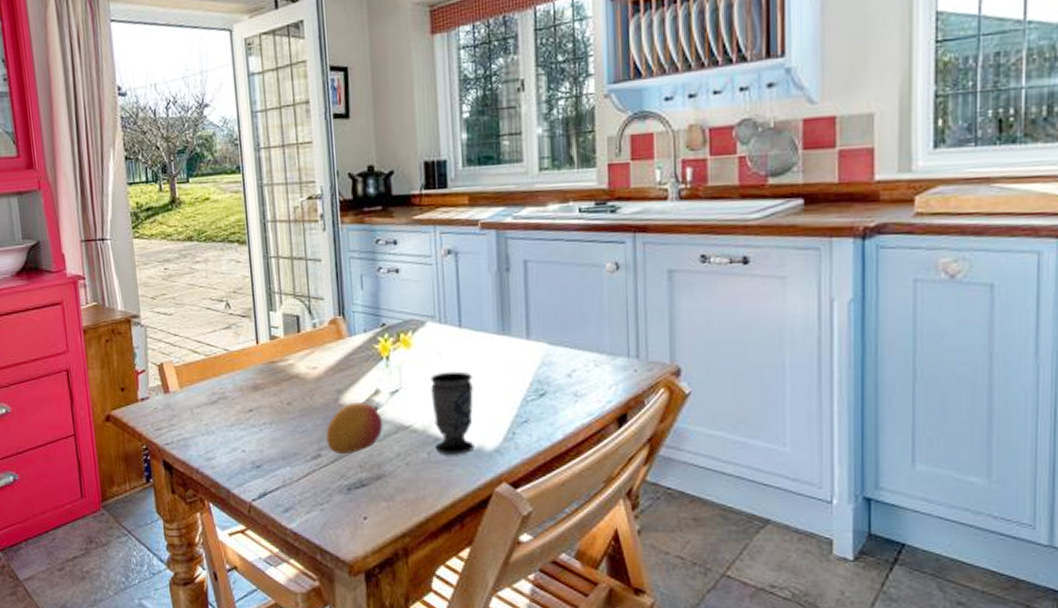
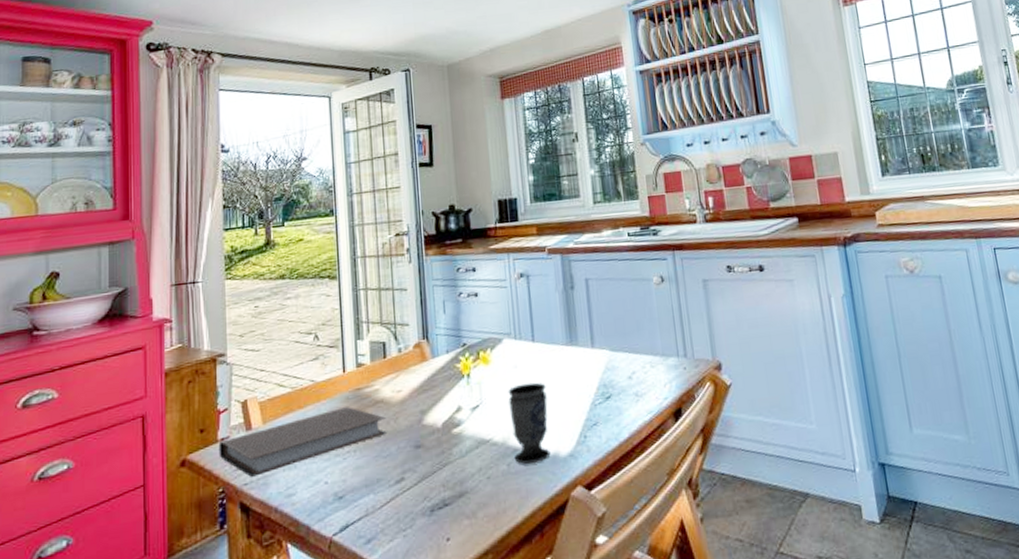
notebook: none [139,378,302,438] -> present [218,406,387,477]
fruit: present [326,402,383,455] -> none [410,420,465,476]

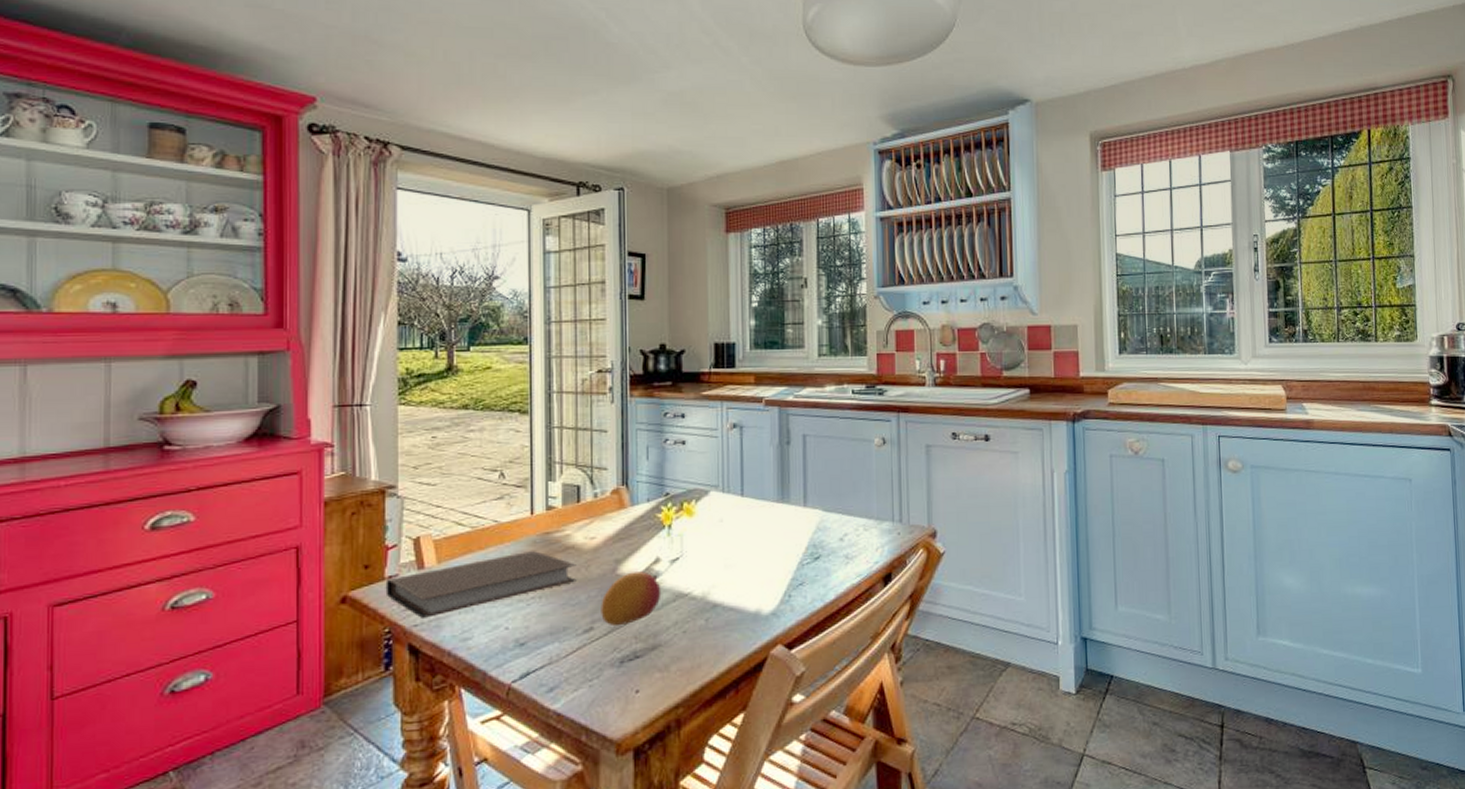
fruit: none [410,420,465,476] -> present [601,571,662,626]
cup: present [508,382,551,464] -> none [711,538,753,620]

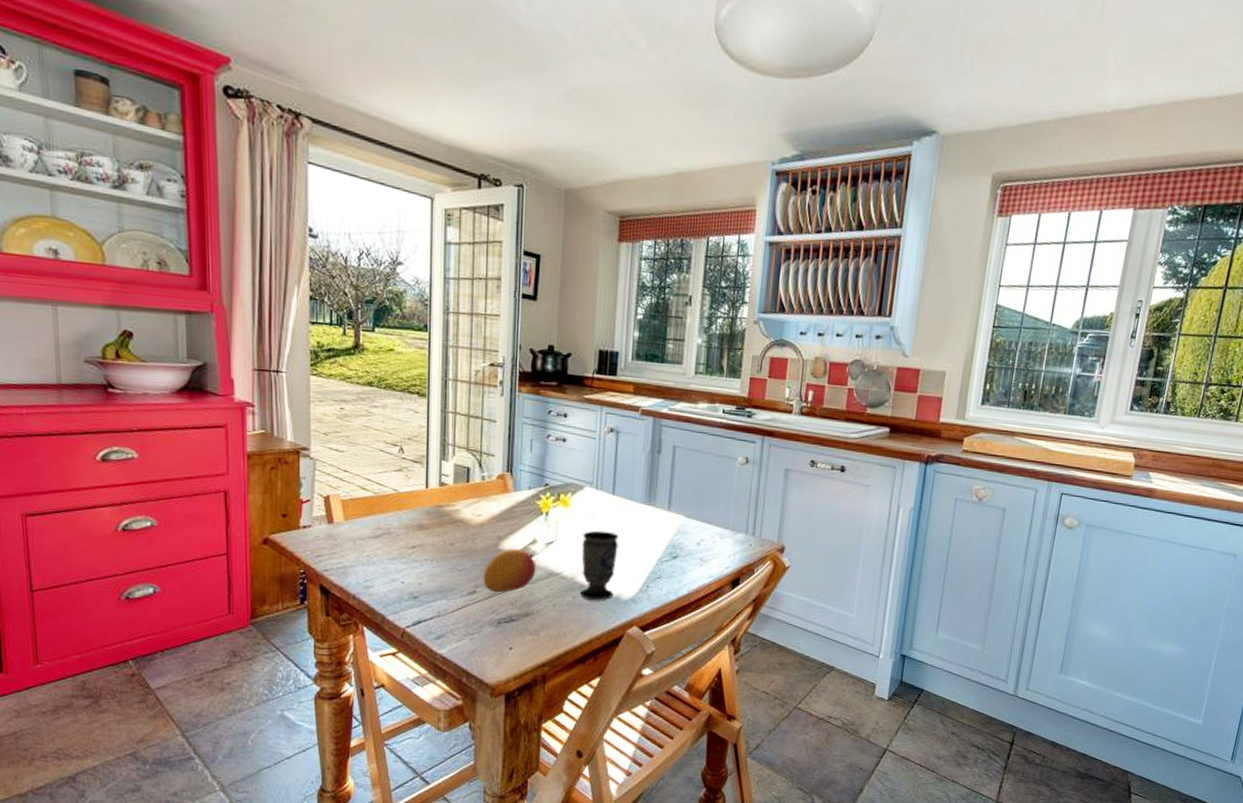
notebook: present [385,550,577,618] -> none [300,519,464,565]
cup: none [711,538,753,620] -> present [579,530,619,600]

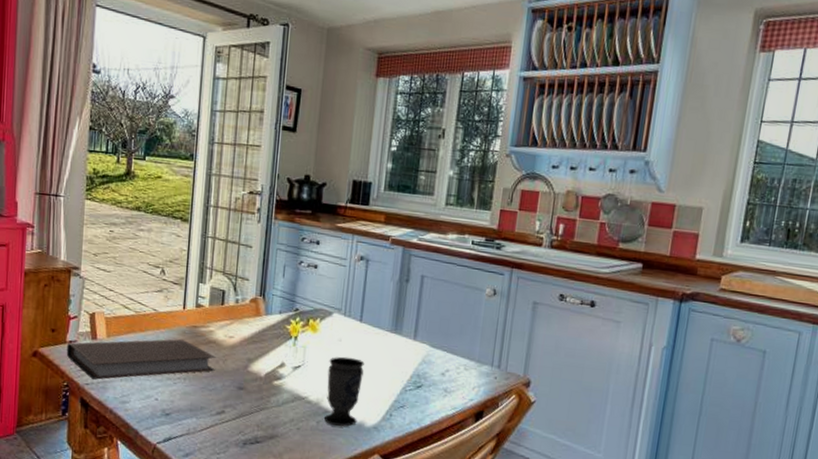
notebook: none [300,519,464,565] -> present [66,338,216,380]
fruit: present [483,549,536,593] -> none [232,371,283,414]

